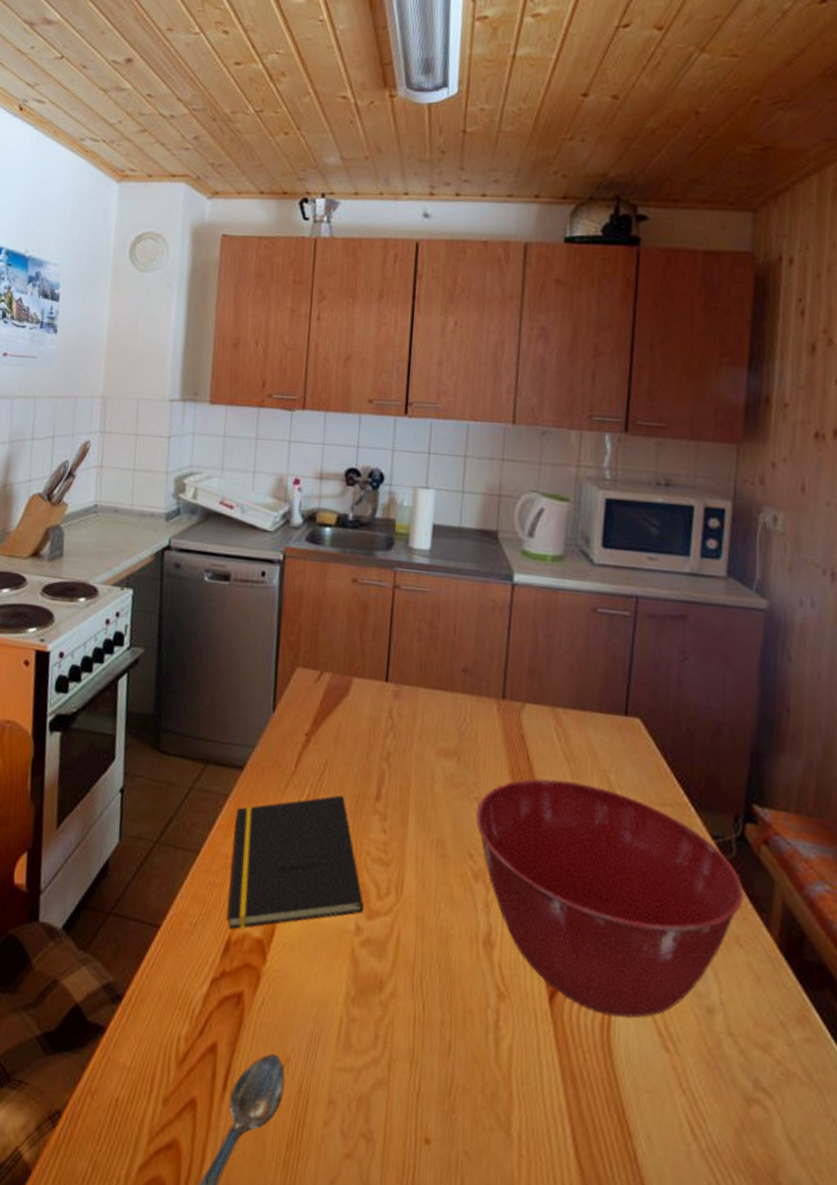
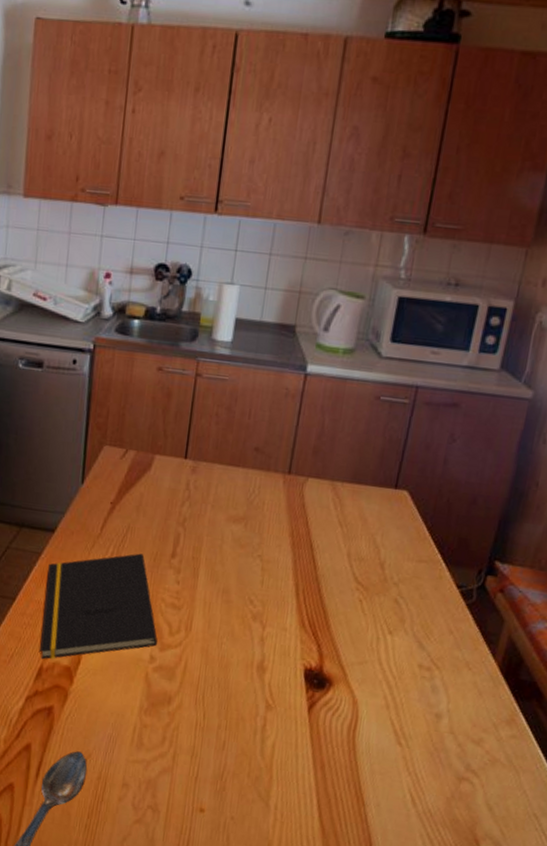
mixing bowl: present [476,779,744,1018] -> none [257,540,478,722]

